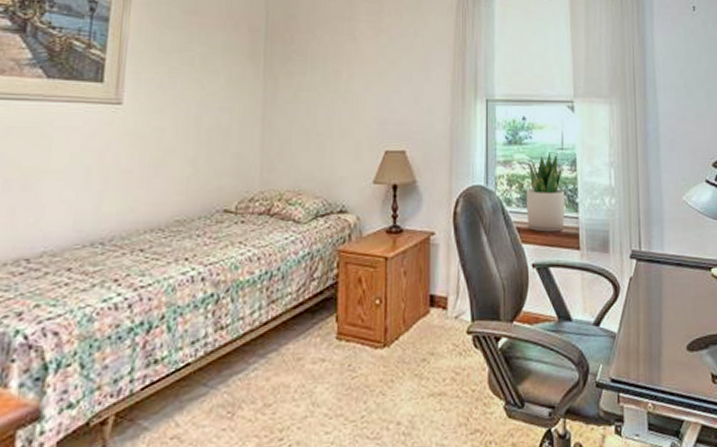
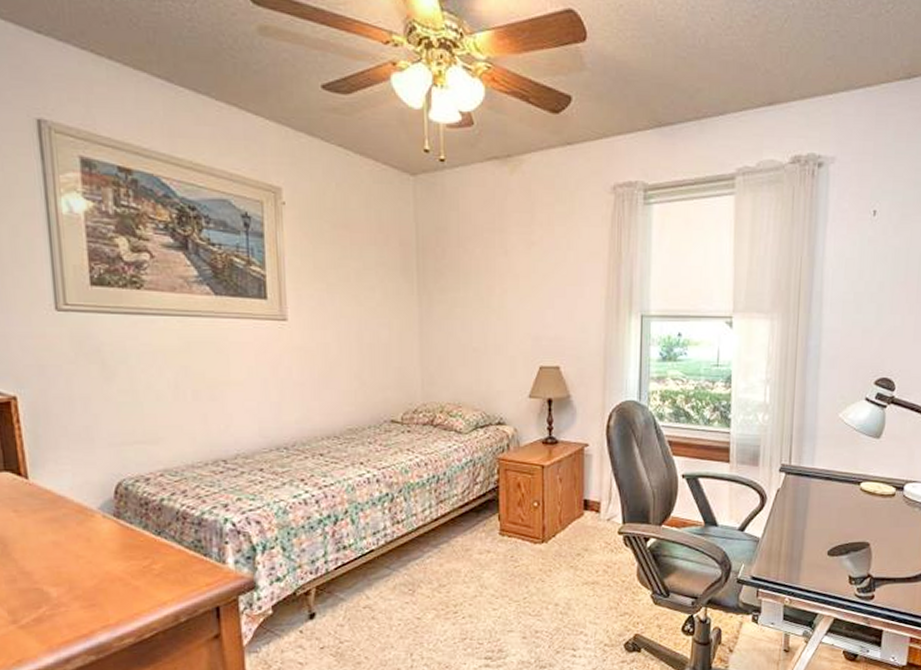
planter: present [526,152,565,232] -> none [678,368,718,446]

